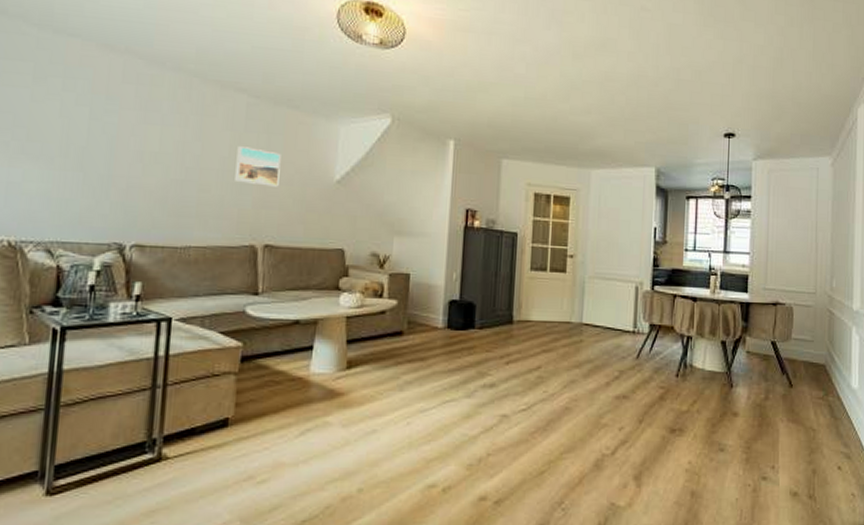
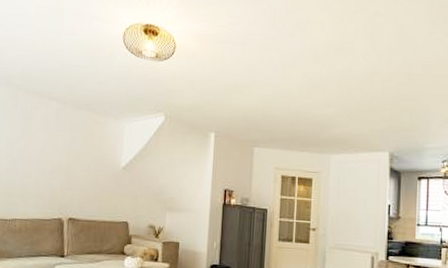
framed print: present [235,146,281,187] -> none [48,142,81,173]

